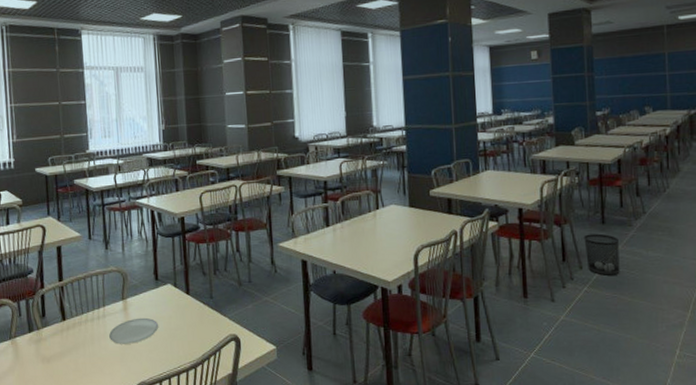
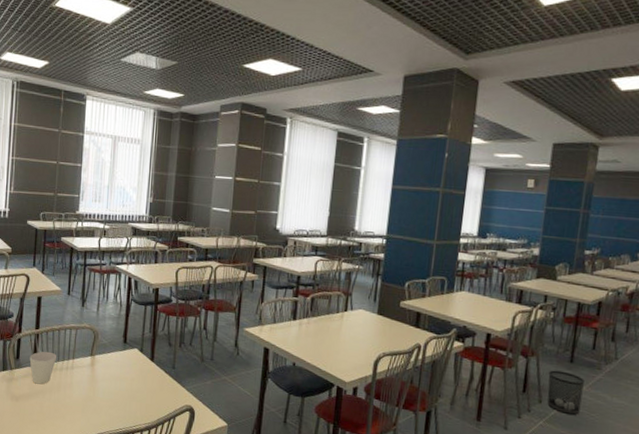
cup: none [56,303,86,340] -> present [29,351,57,385]
plate: present [109,317,159,344] -> none [75,374,122,398]

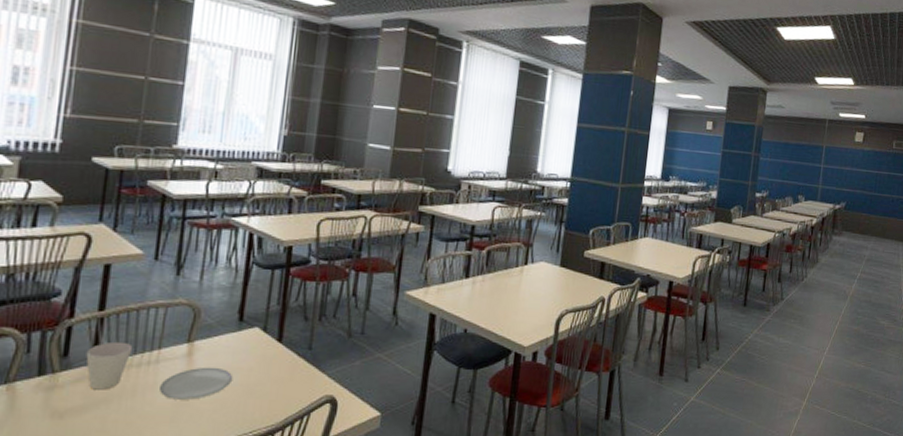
plate: none [75,374,122,398] -> present [160,367,234,400]
waste bin: present [547,370,585,415] -> none [724,315,756,359]

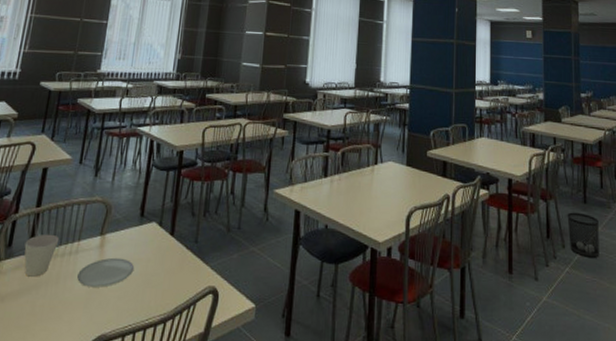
waste bin: none [724,315,756,359] -> present [567,212,600,258]

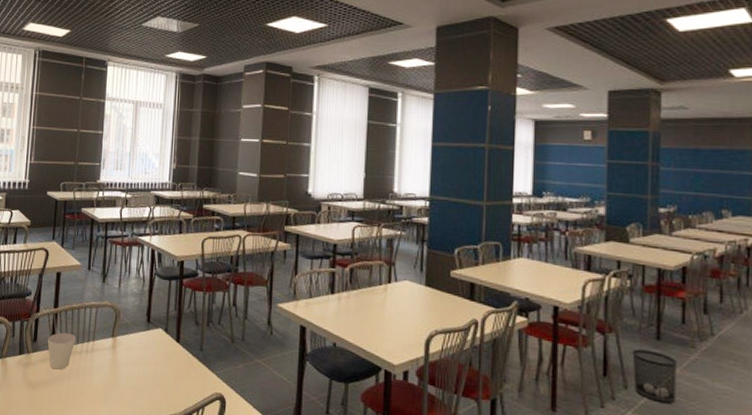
plate: present [77,257,135,288] -> none [95,358,145,385]

